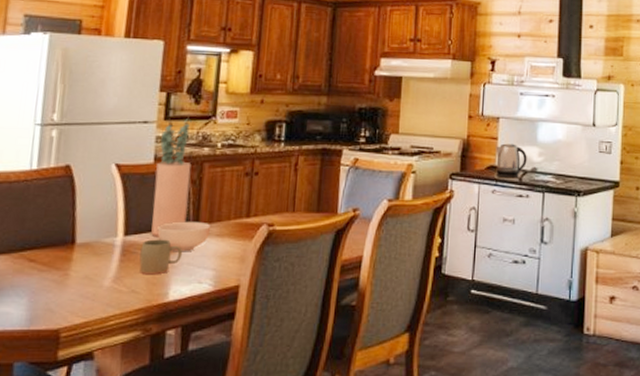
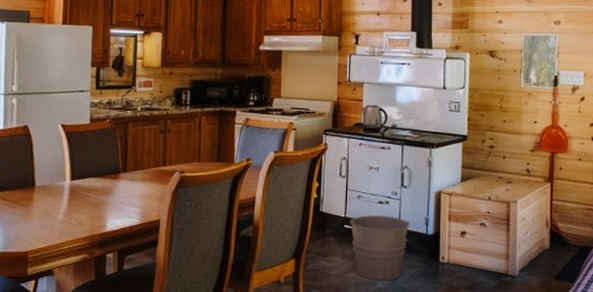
mug: present [139,239,183,275] -> none [83,183,116,211]
vase: present [151,113,192,236] -> none [91,84,119,181]
bowl: present [157,221,211,252] -> none [95,169,136,193]
bucket: none [478,278,551,358] -> present [350,215,410,280]

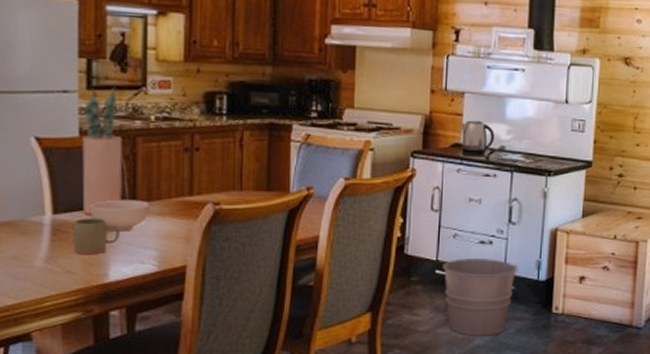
mug: none [83,183,116,211] -> present [73,218,121,255]
vase: none [91,84,119,181] -> present [82,82,123,215]
bowl: none [95,169,136,193] -> present [90,199,151,232]

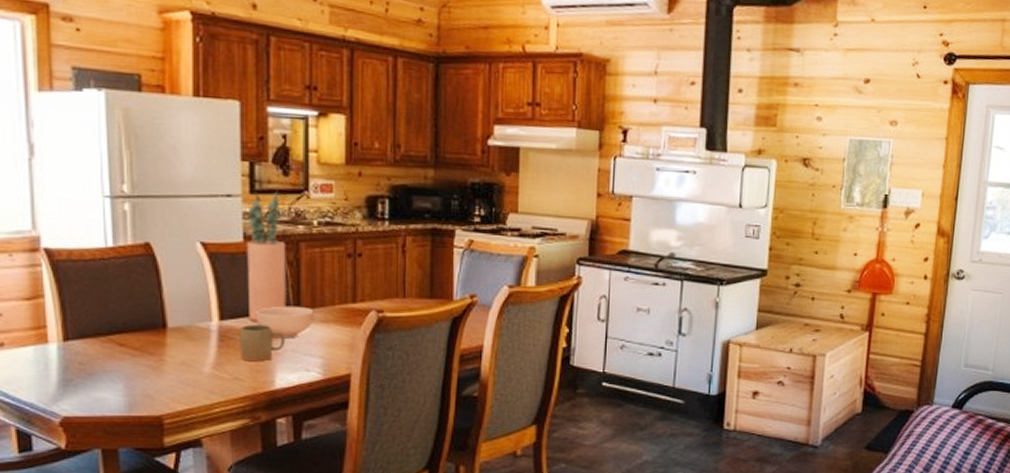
bucket: present [443,258,519,336] -> none [610,371,689,452]
kettle: present [461,120,495,157] -> none [628,225,664,265]

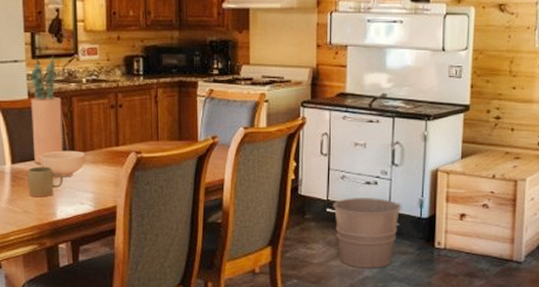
bucket: none [610,371,689,452] -> present [333,198,402,268]

